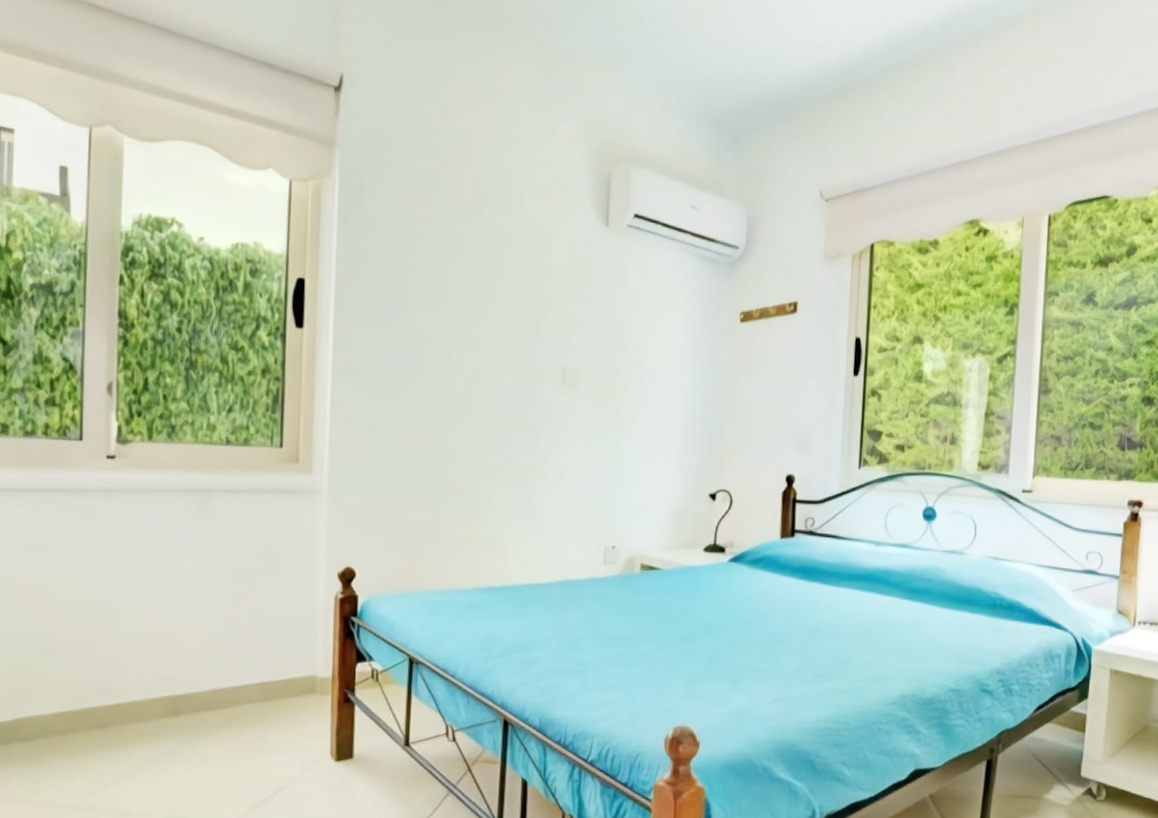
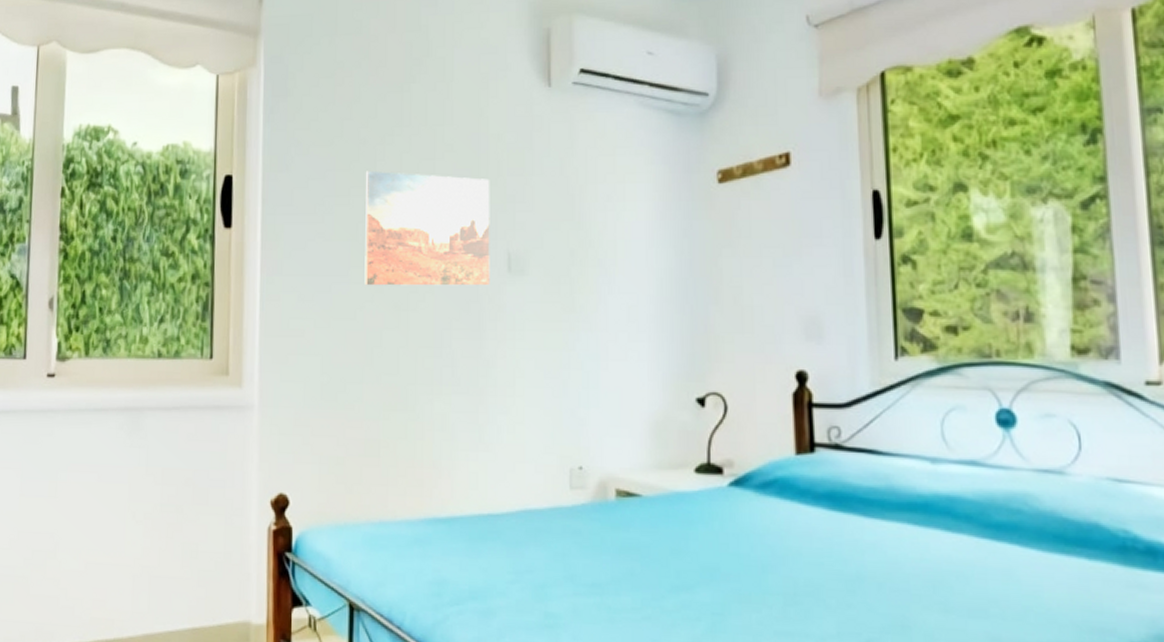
wall art: none [432,286,551,394] -> present [364,170,490,286]

